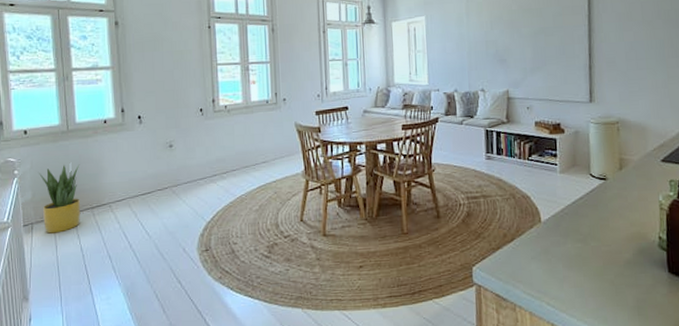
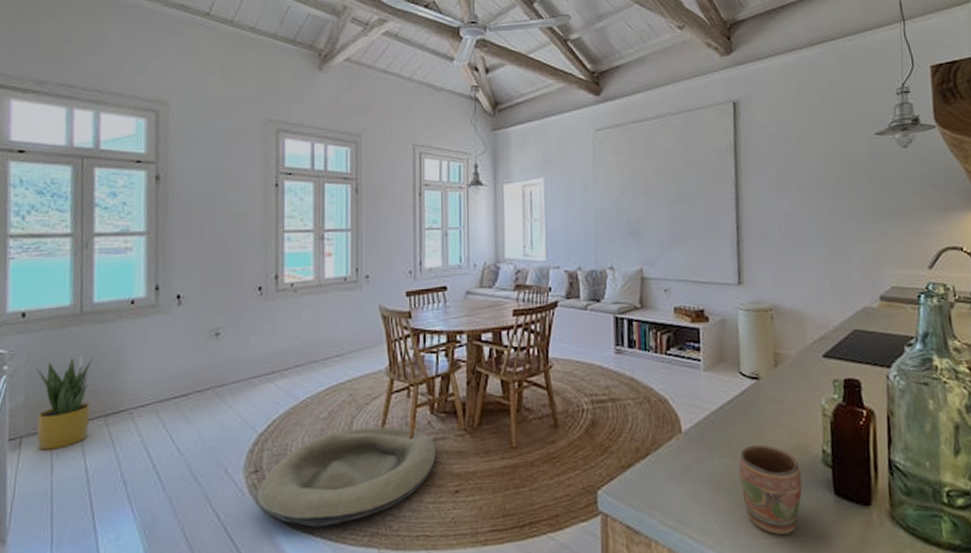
dog bed: none [208,217,344,292] -> present [257,427,435,527]
mug: none [587,232,641,304] -> present [738,444,803,536]

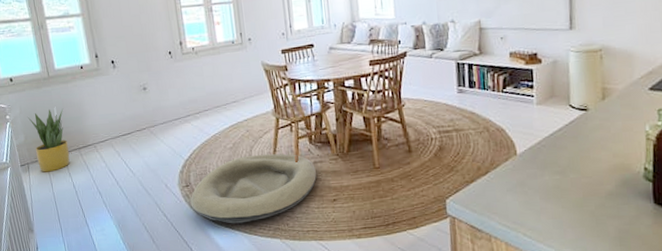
mug: present [738,444,803,536] -> none [566,163,624,234]

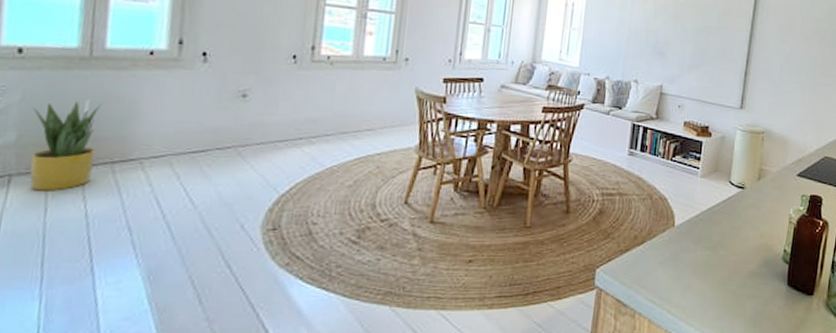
dog bed: present [190,153,317,224] -> none [272,198,455,284]

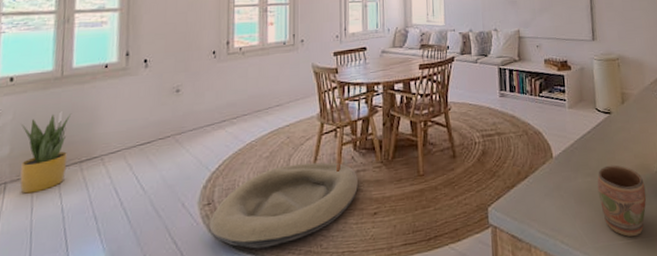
dog bed: none [272,198,455,284] -> present [209,162,358,249]
mug: none [715,241,765,314] -> present [597,165,647,237]

